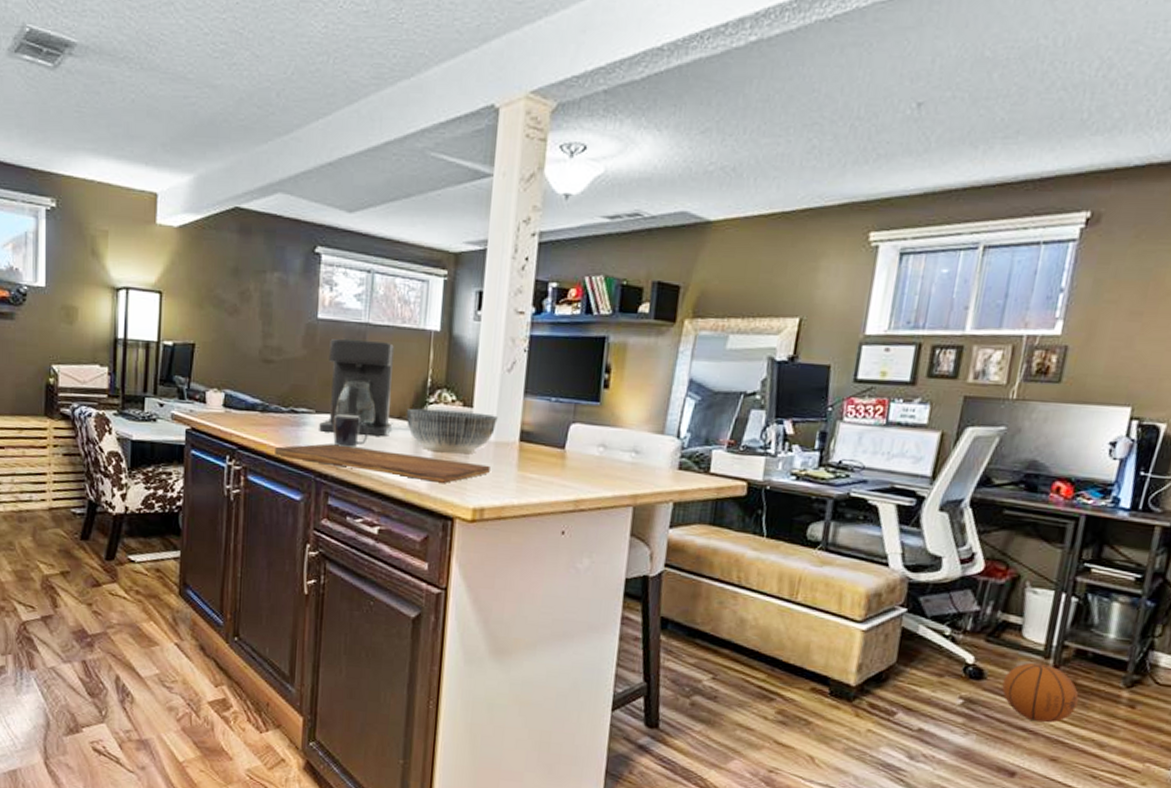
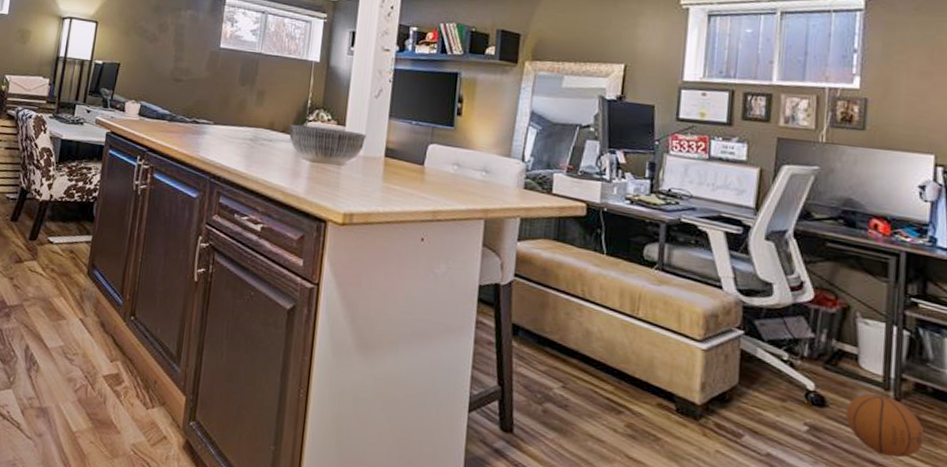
cutting board: present [275,443,490,483] -> none [178,150,359,190]
coffee maker: present [319,339,395,437] -> none [216,64,282,148]
mug: present [333,414,369,449] -> none [227,126,257,156]

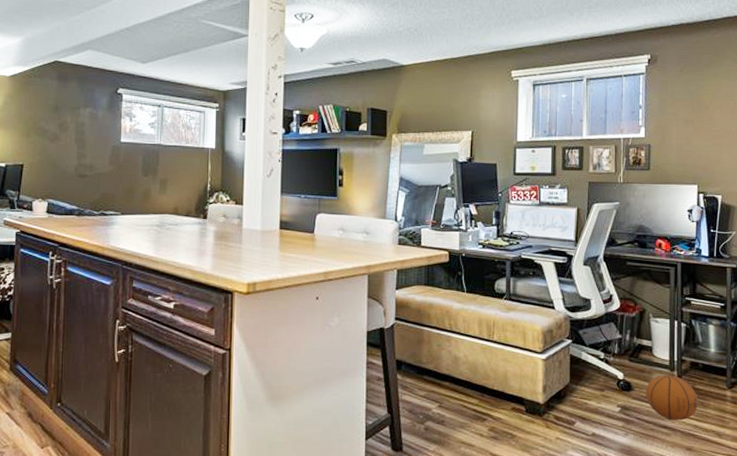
bowl: present [289,124,366,166] -> none [192,207,262,241]

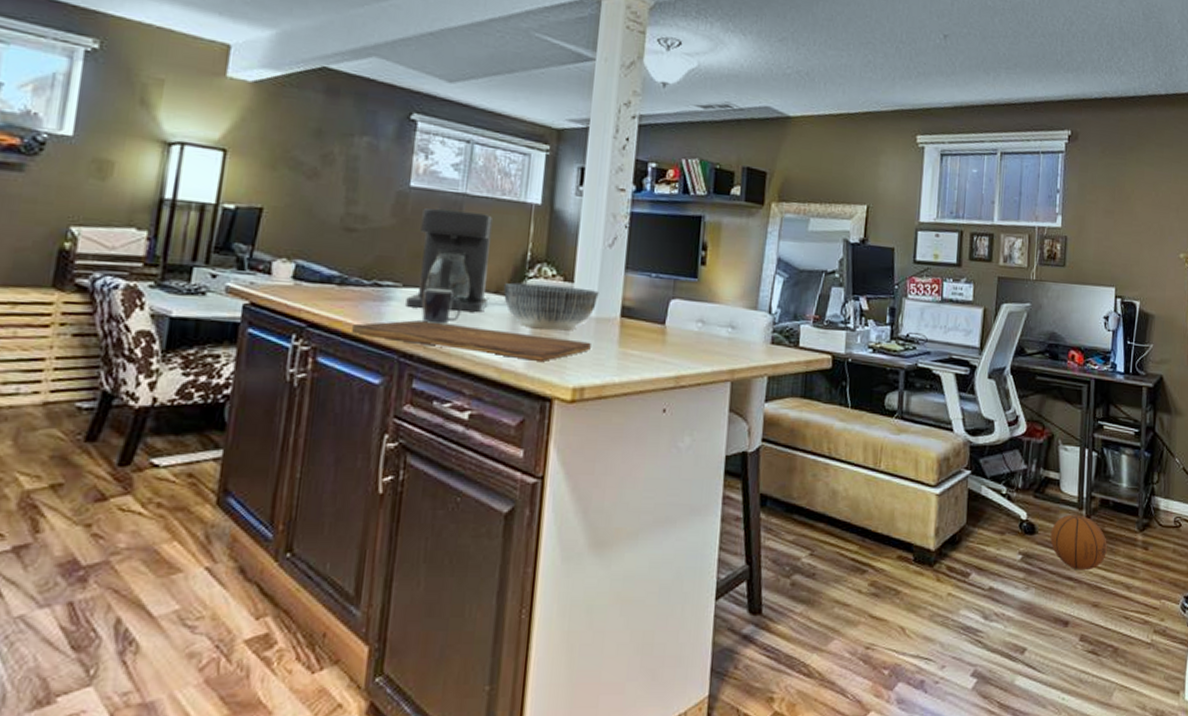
cutting board: none [89,238,259,264] -> present [352,320,591,361]
coffee maker: none [124,157,182,231] -> present [405,208,494,313]
mug: none [135,215,163,241] -> present [421,288,462,326]
bowl: none [192,207,262,241] -> present [503,282,599,331]

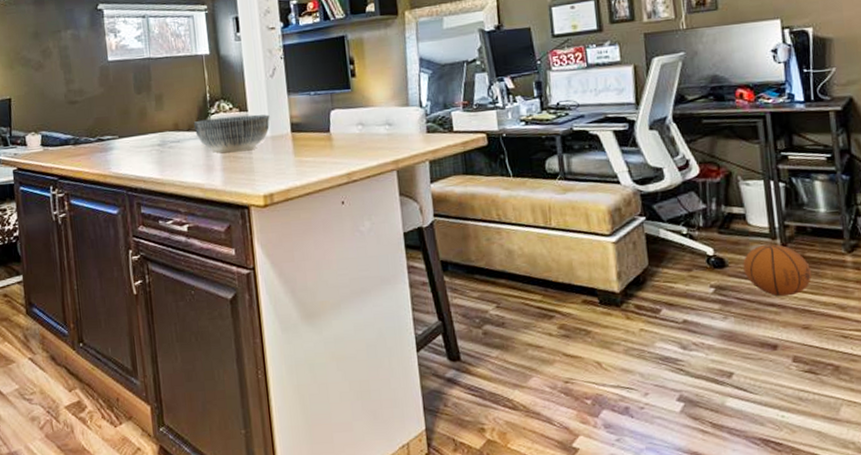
cutting board: present [352,320,591,361] -> none [90,156,272,180]
coffee maker: present [405,208,494,313] -> none [121,70,184,153]
mug: present [421,288,462,326] -> none [134,134,166,163]

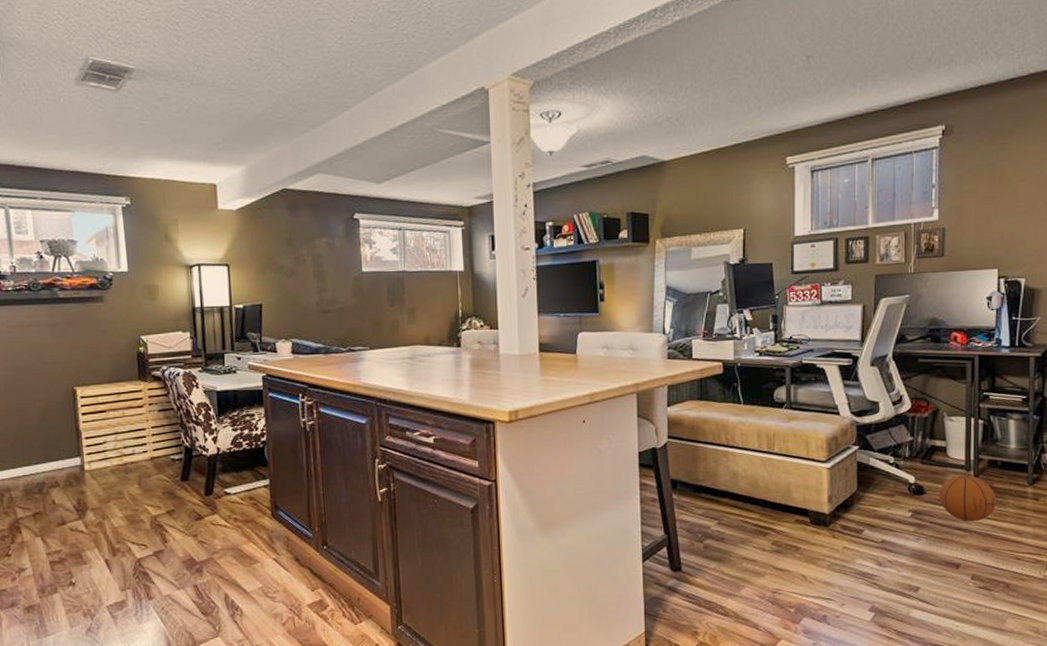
bowl: present [193,114,270,153] -> none [444,333,519,369]

